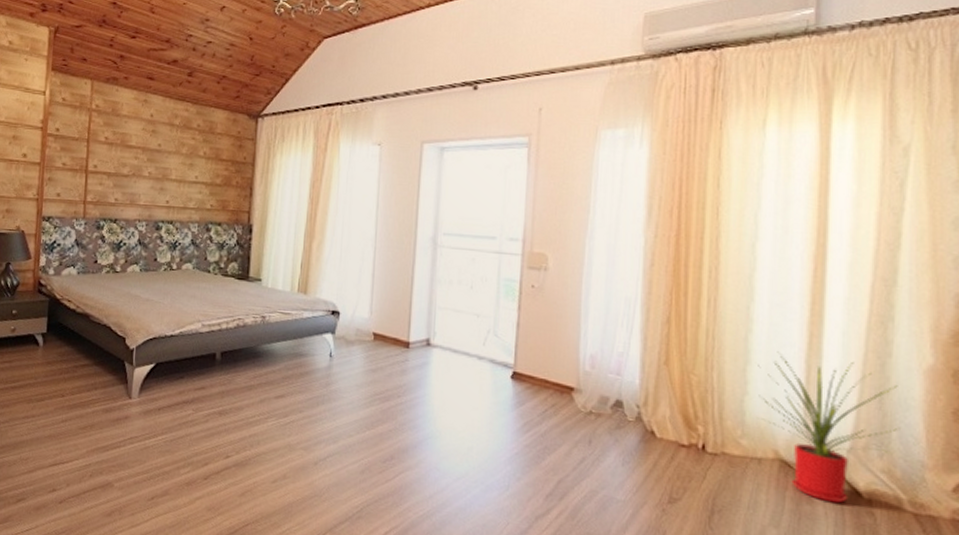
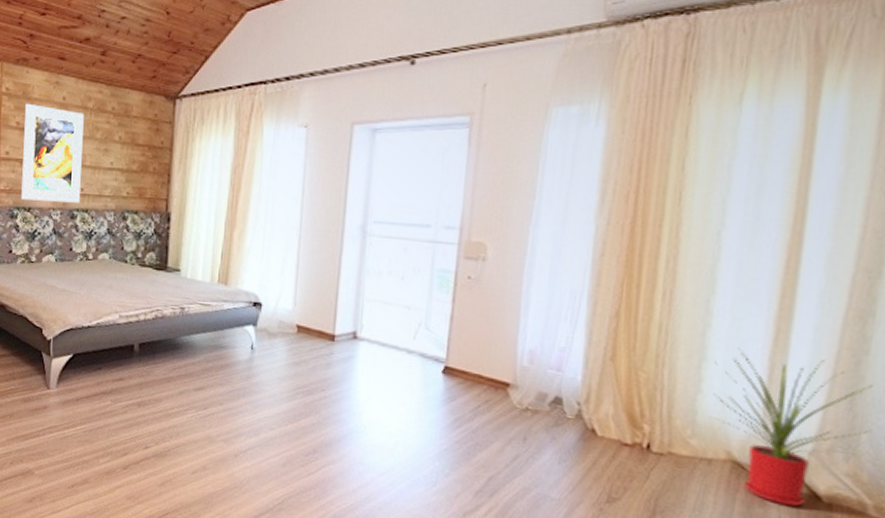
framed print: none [108,119,171,215] -> present [21,103,84,203]

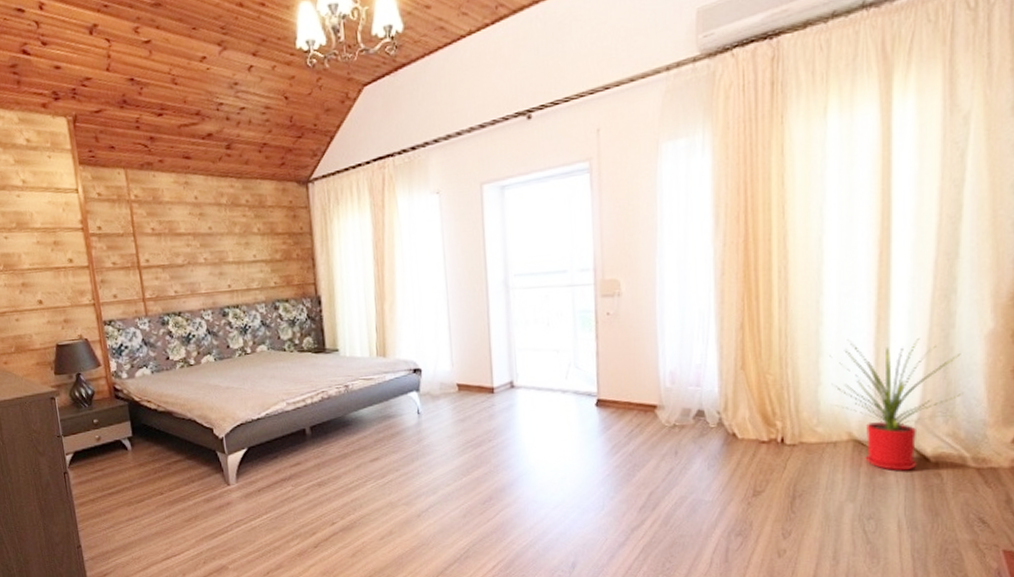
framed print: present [21,103,84,203] -> none [158,207,230,305]

